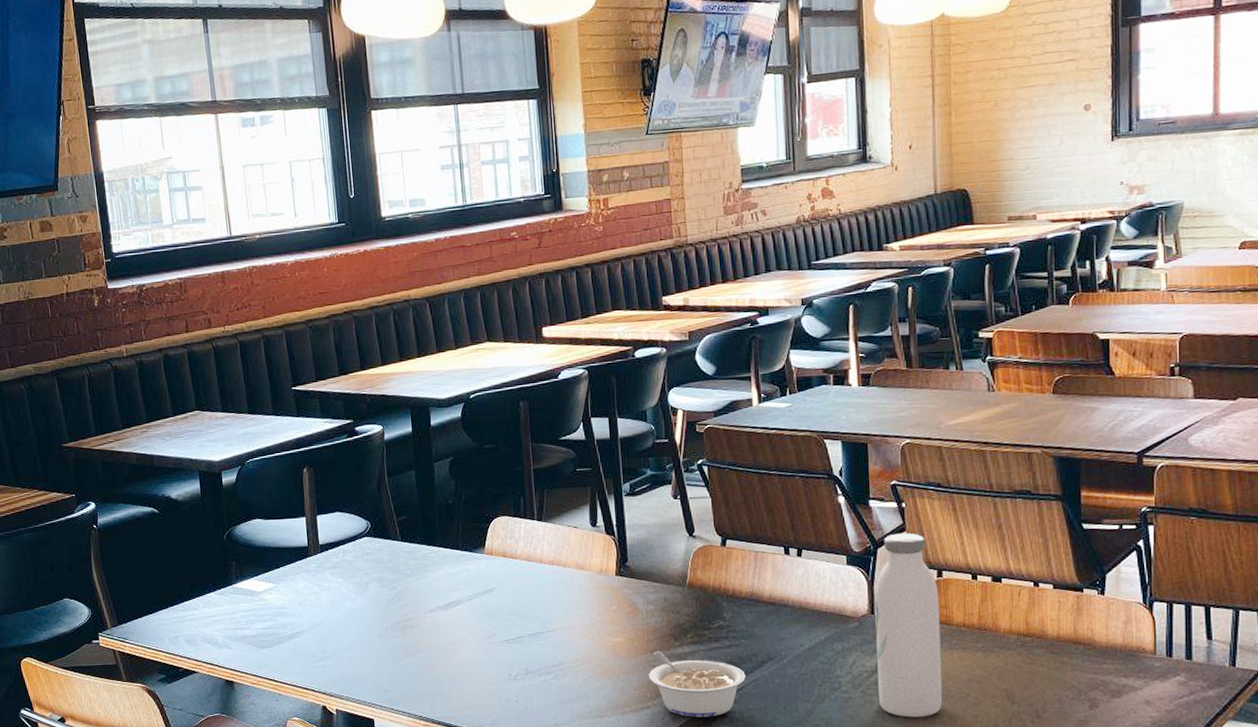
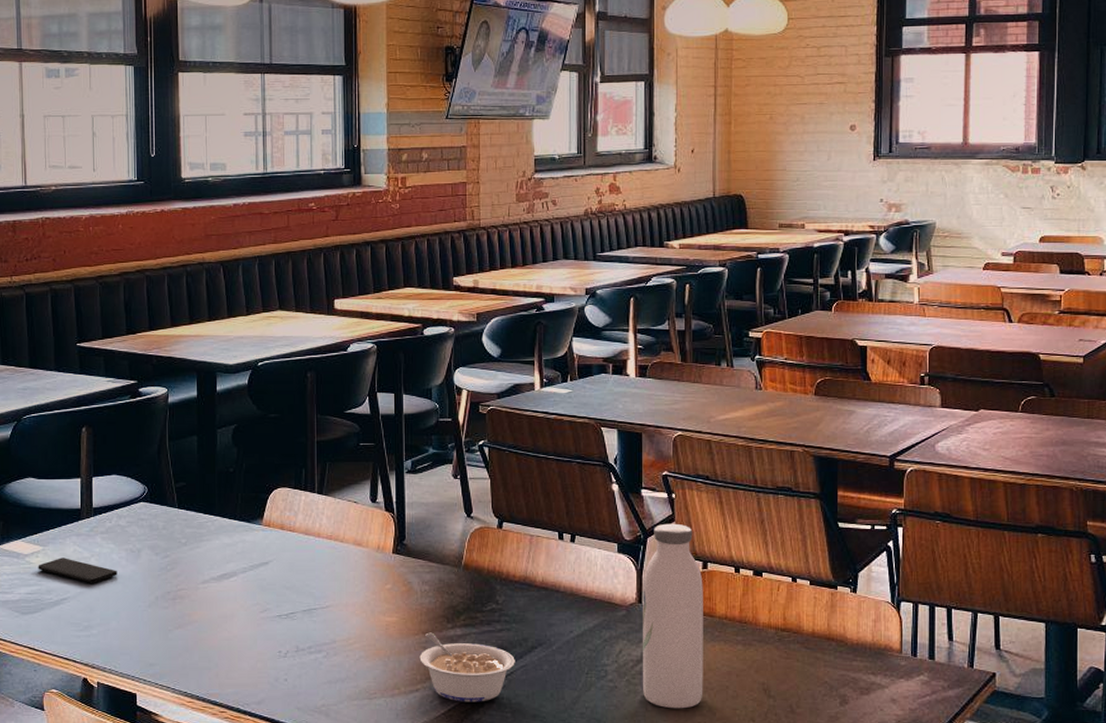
smartphone: none [271,593,348,617] -> present [38,558,117,583]

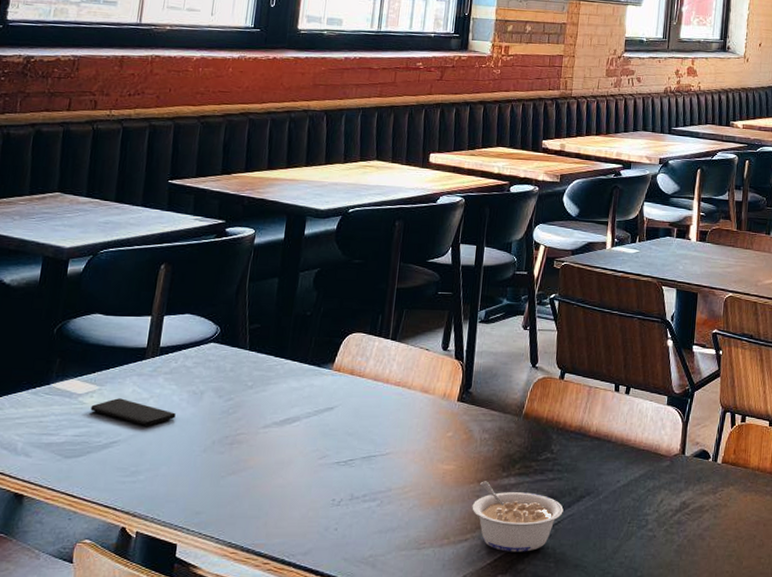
water bottle: present [643,523,703,709] -> none [679,378,741,558]

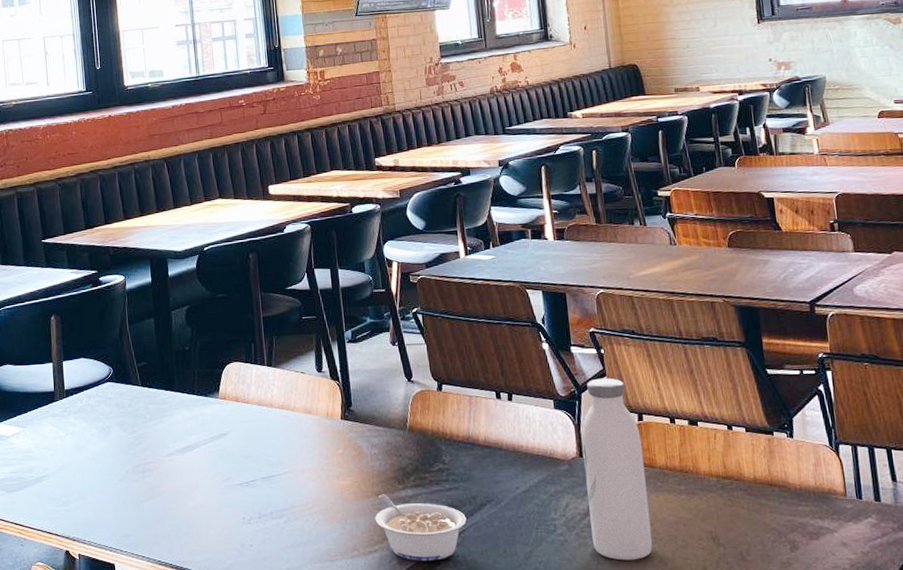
smartphone: present [90,398,176,426] -> none [19,437,91,461]
water bottle: none [679,378,741,558] -> present [581,378,653,561]

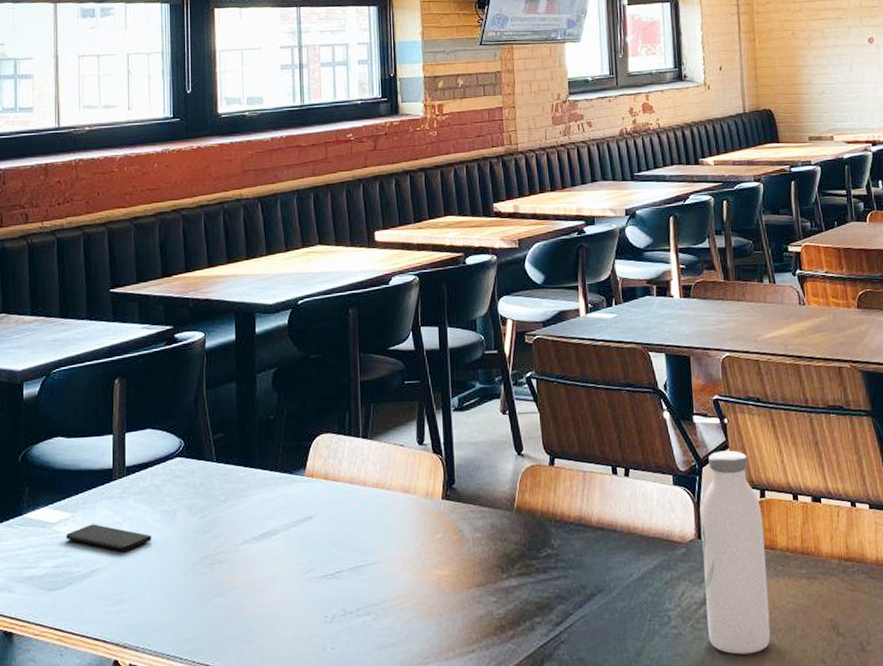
smartphone: none [19,437,91,461] -> present [66,524,152,551]
legume: present [375,494,467,561] -> none [474,584,575,662]

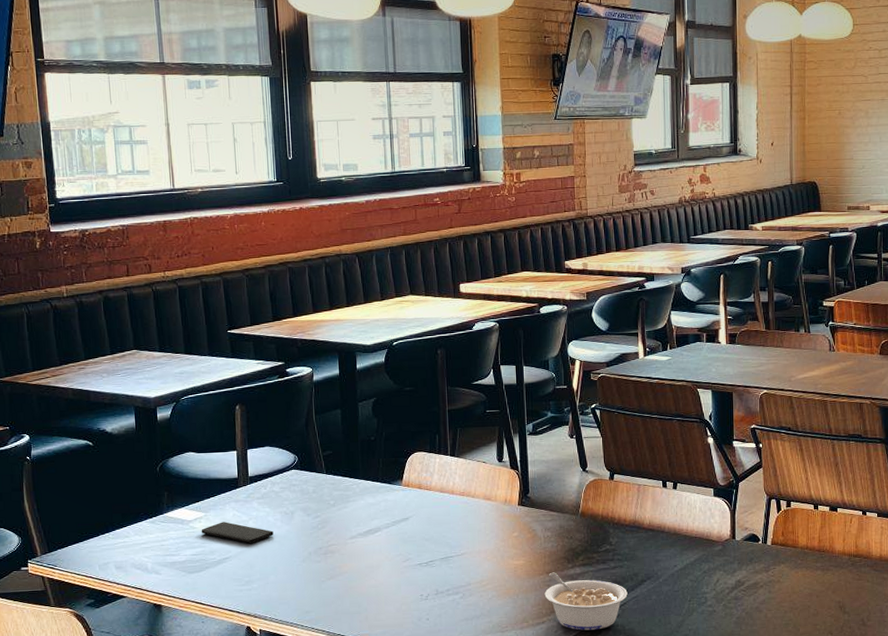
legume: none [474,584,575,662] -> present [544,572,628,631]
water bottle: present [701,450,771,655] -> none [736,469,789,627]

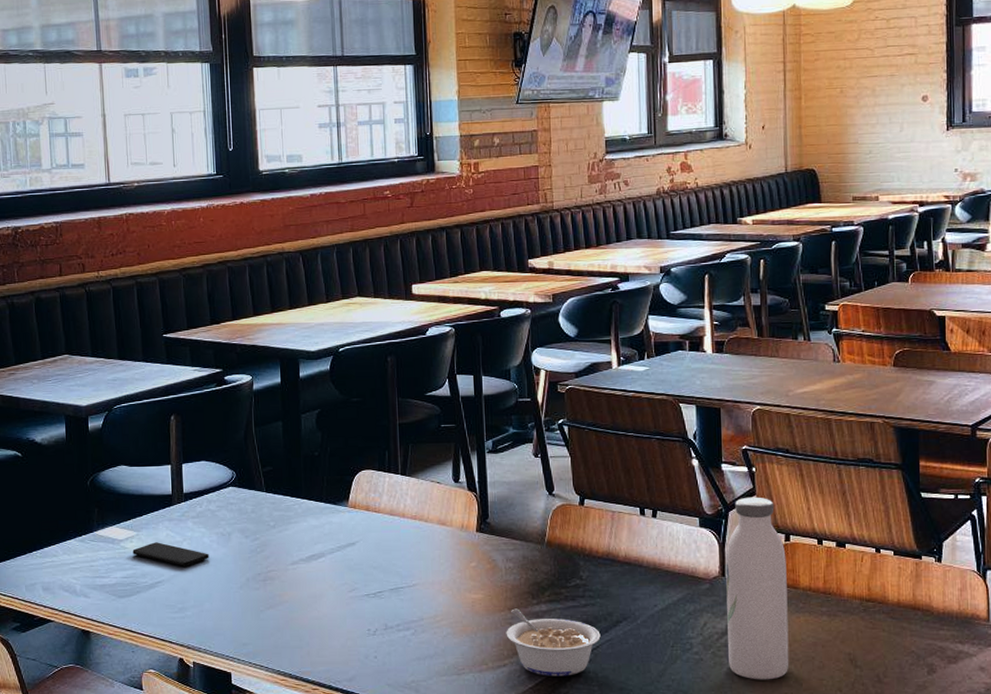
water bottle: none [736,469,789,627] -> present [725,497,789,680]

